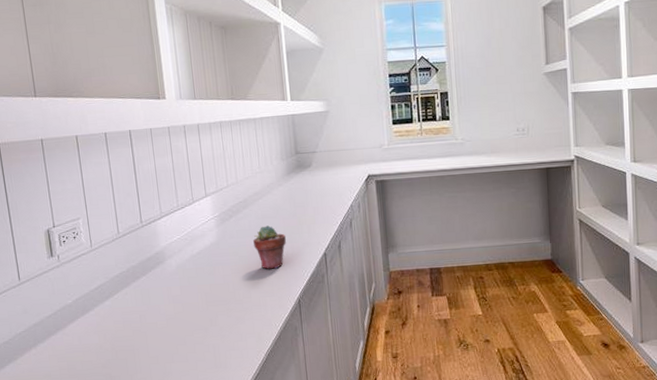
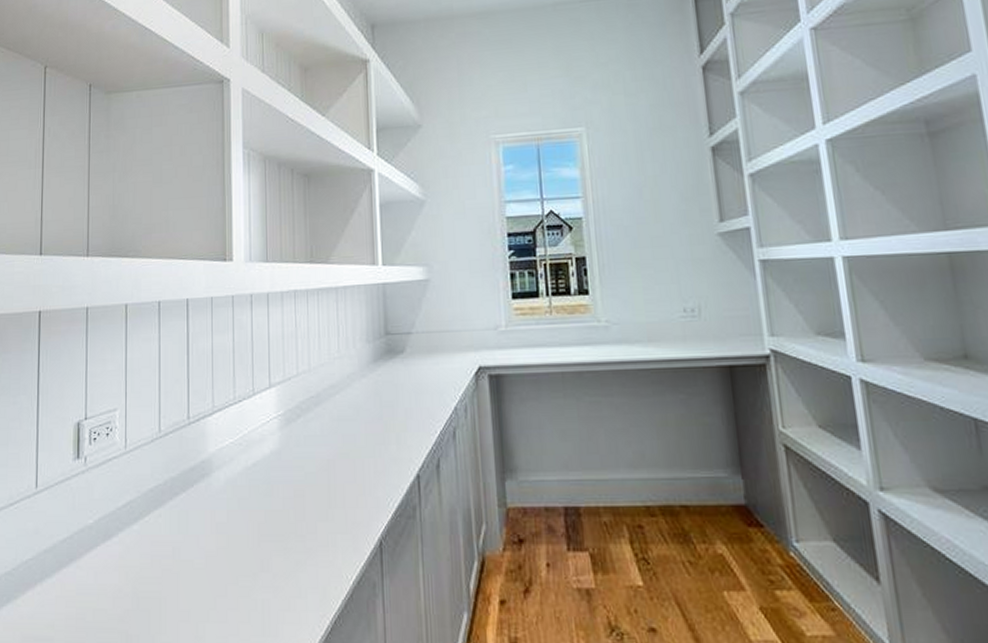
potted succulent: present [252,225,286,269] -> none [324,431,367,493]

